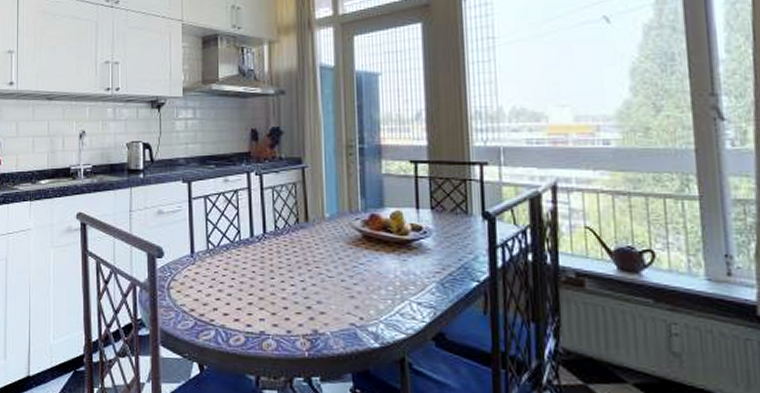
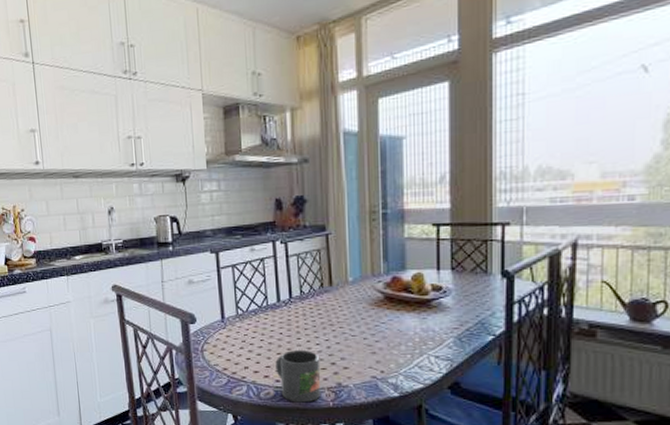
mug: none [247,291,296,352] -> present [275,350,322,403]

